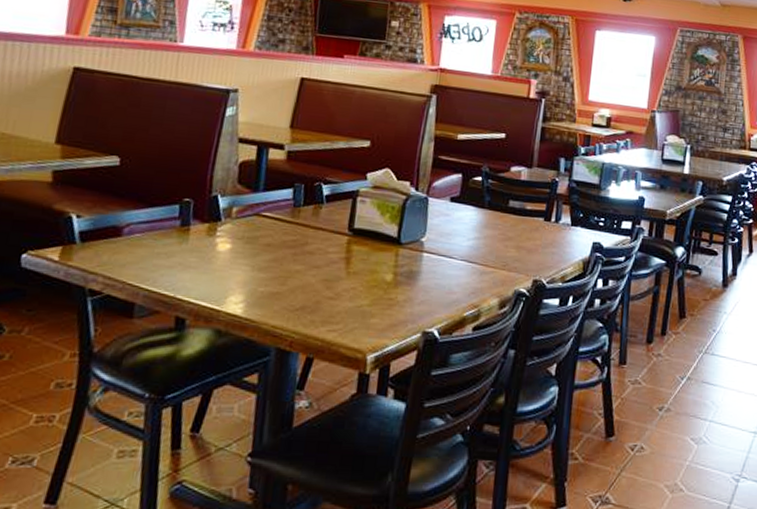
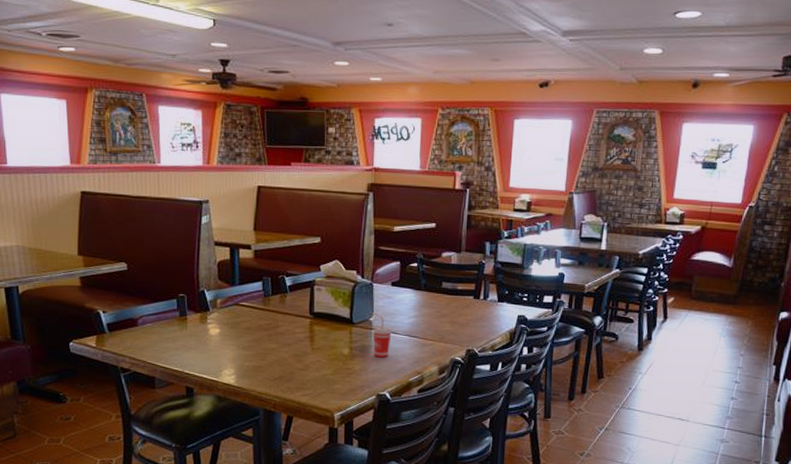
beverage cup: none [423,230,447,287] -> present [371,311,392,358]

